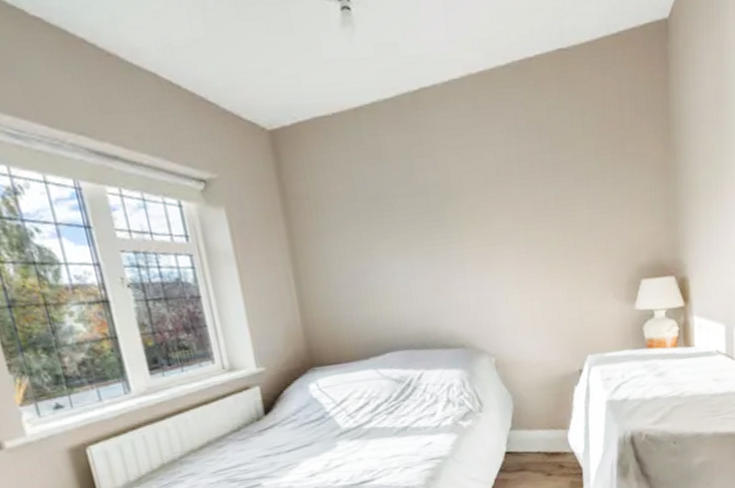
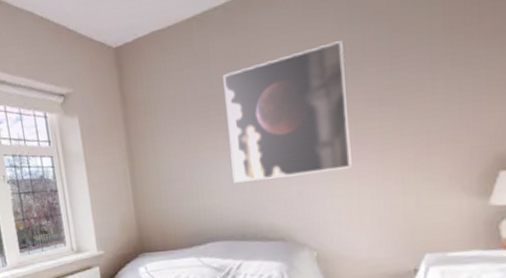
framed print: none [396,150,524,289] -> present [223,40,352,183]

